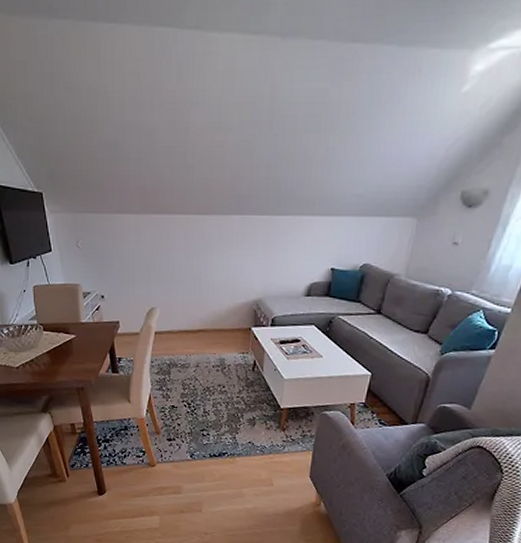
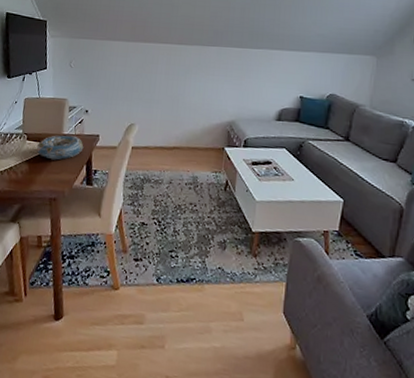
decorative bowl: none [54,323,105,350] -> present [36,135,84,160]

